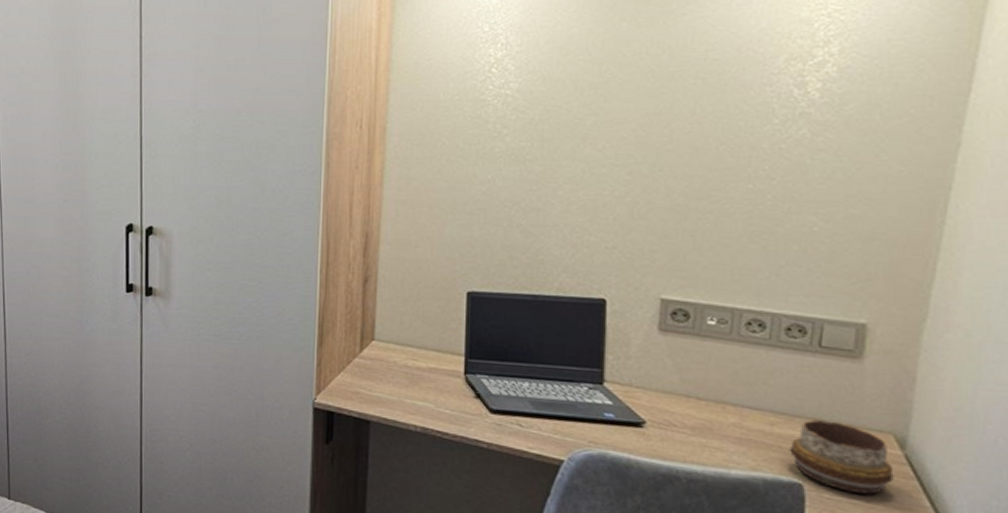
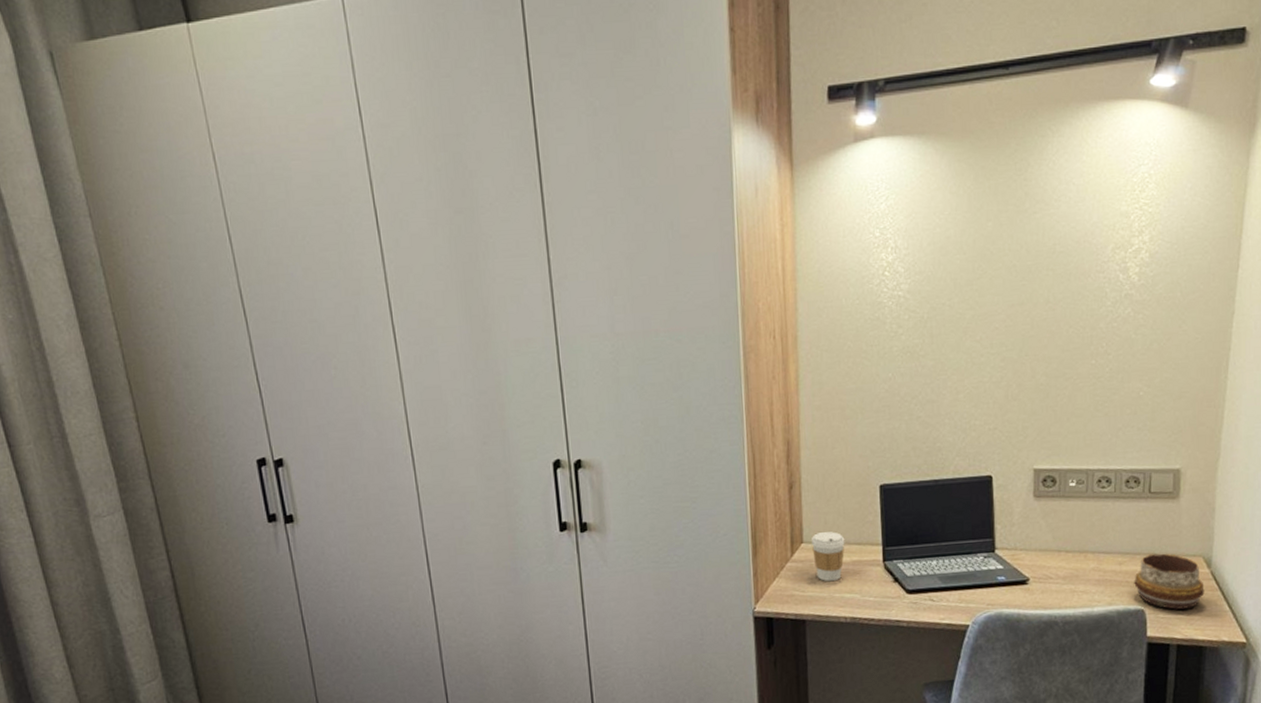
coffee cup: none [383,331,422,386] -> present [811,531,845,582]

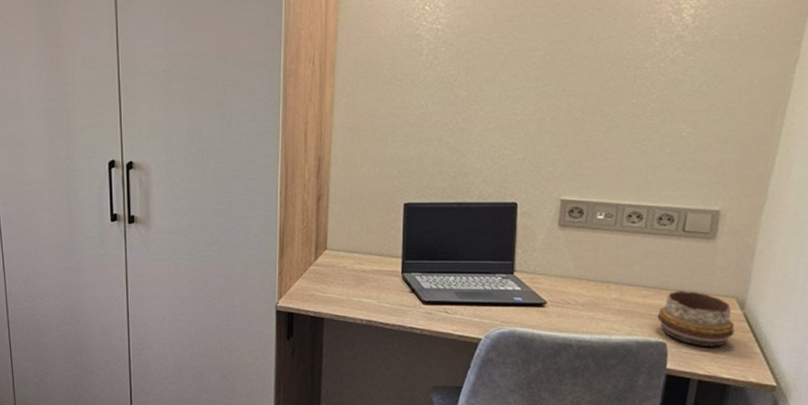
coffee cup: present [811,531,845,582] -> none [334,241,367,287]

